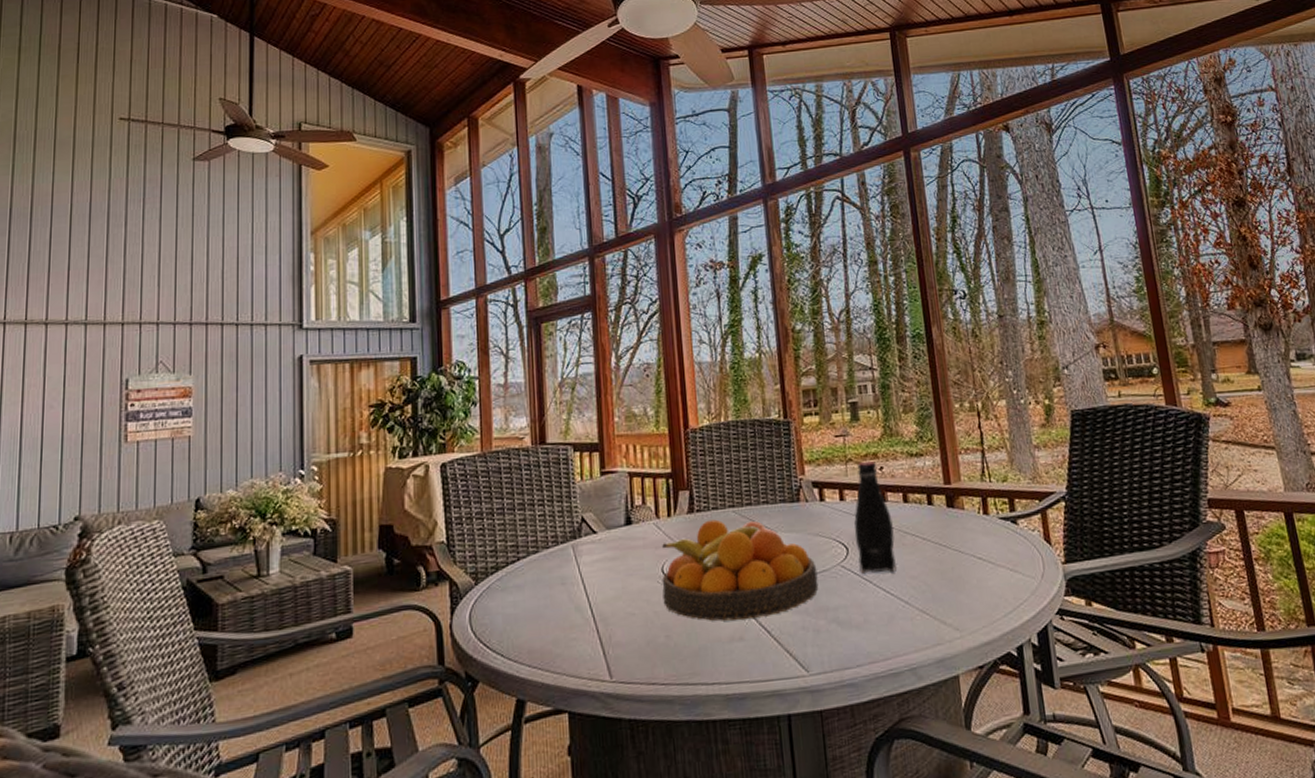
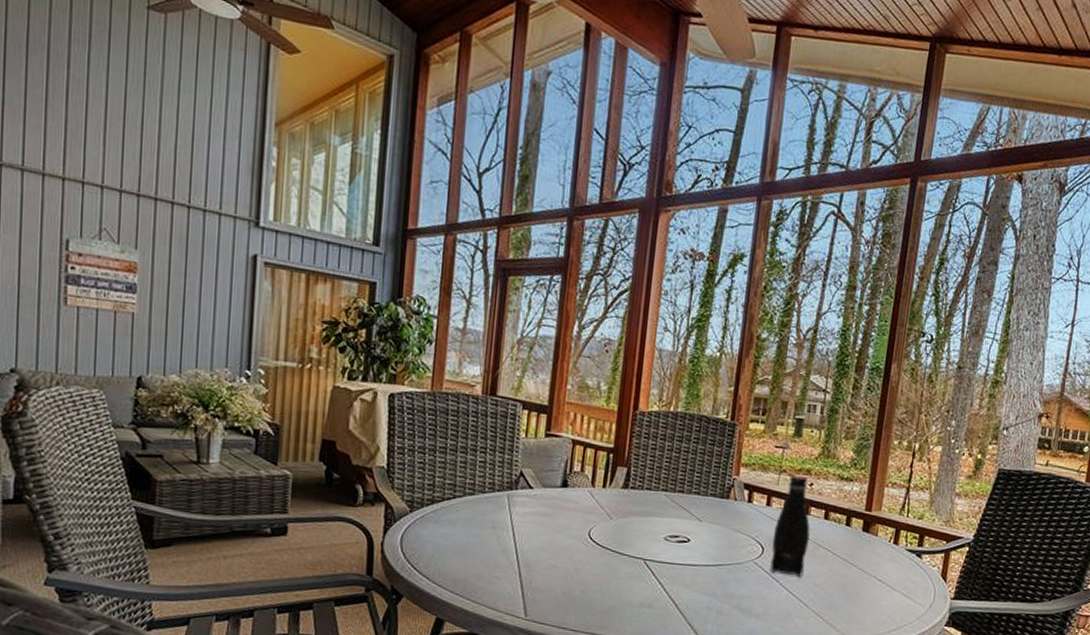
fruit bowl: present [662,519,819,621] -> none [585,498,732,592]

